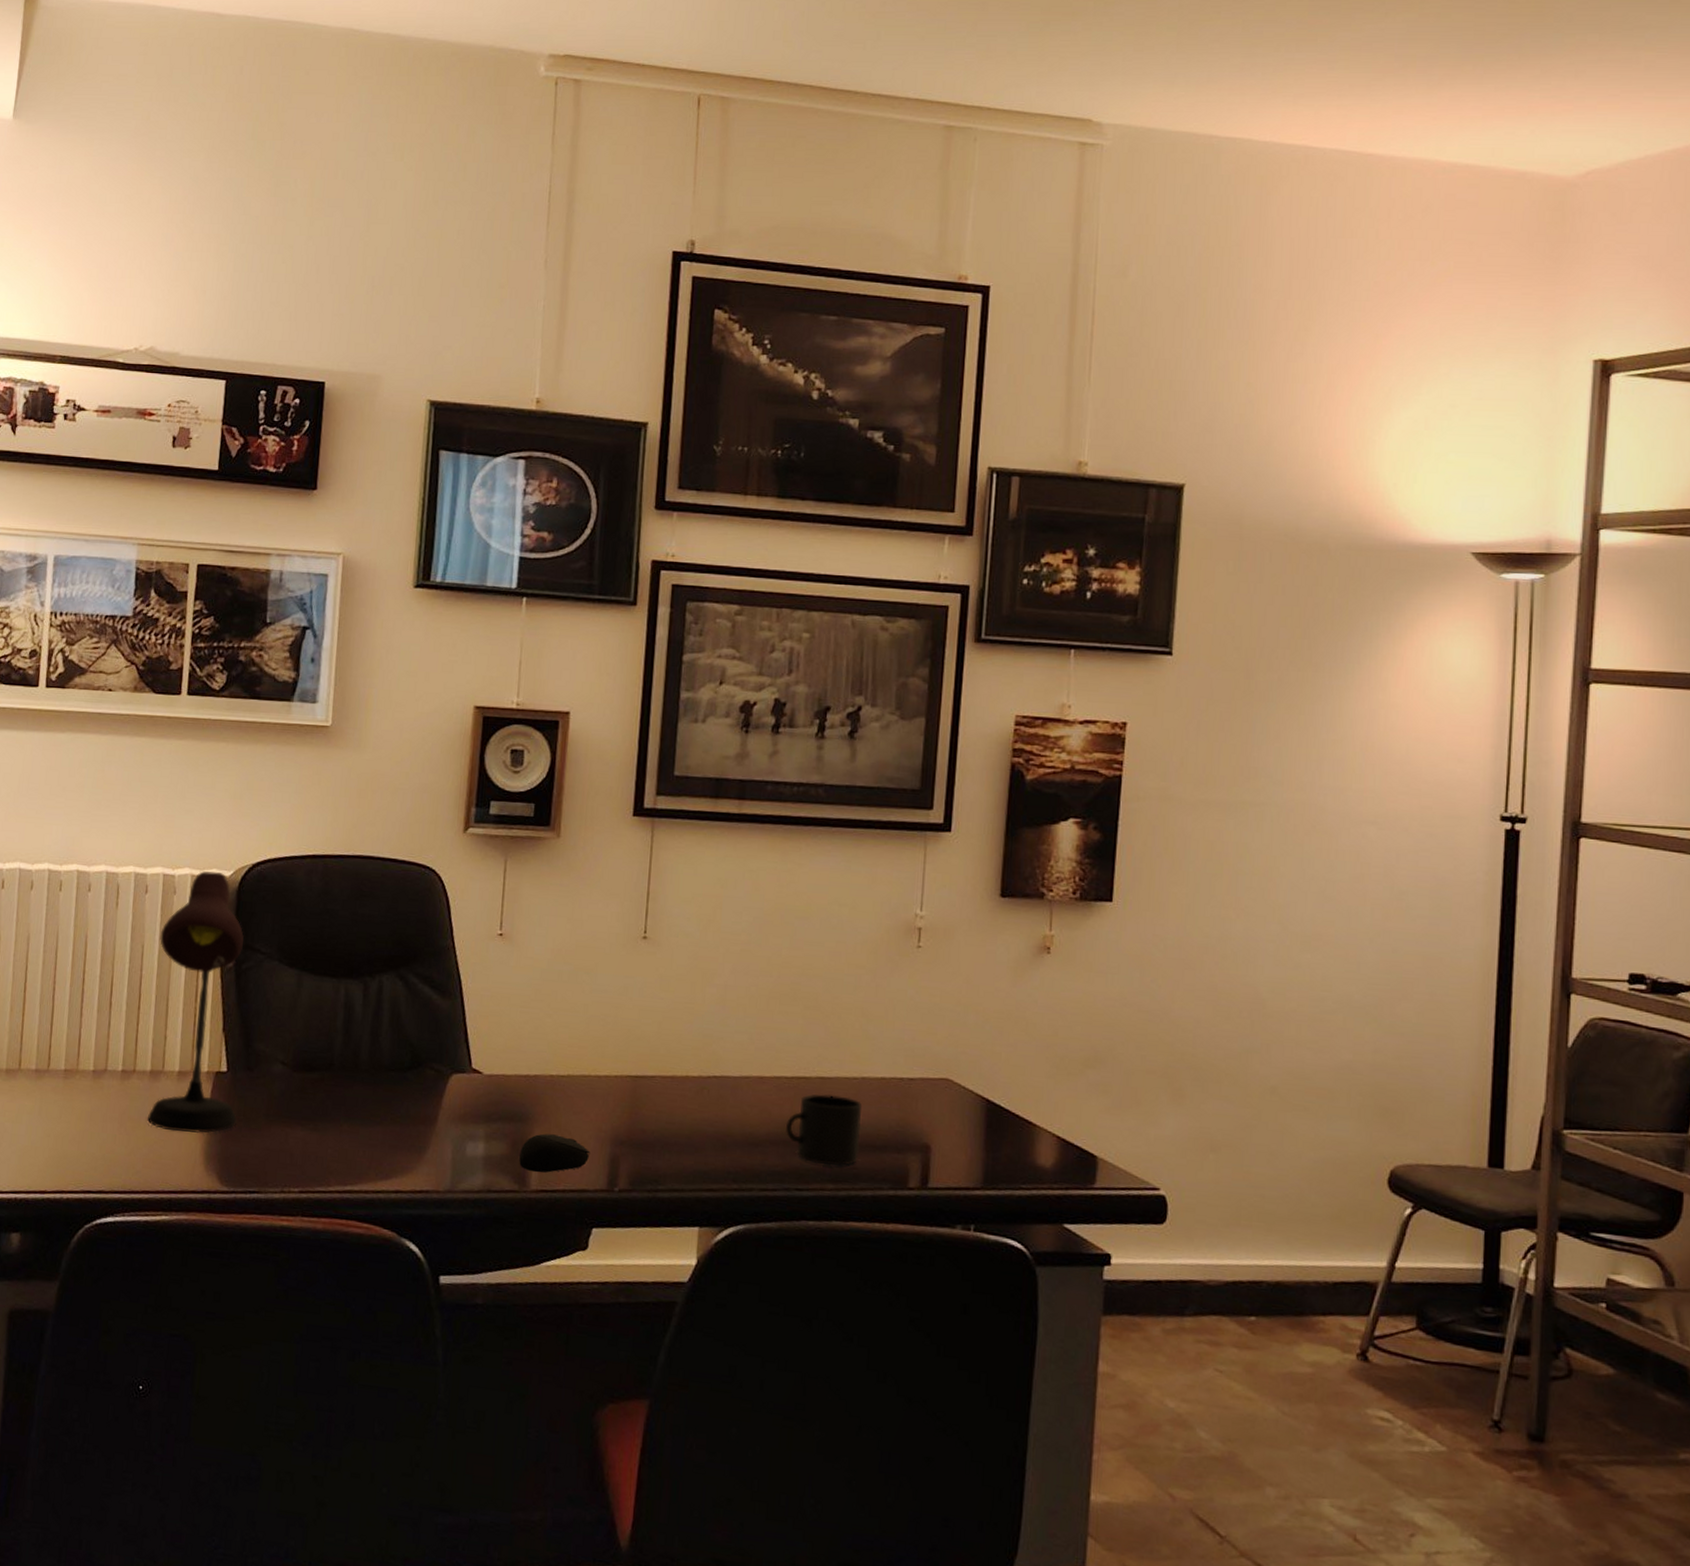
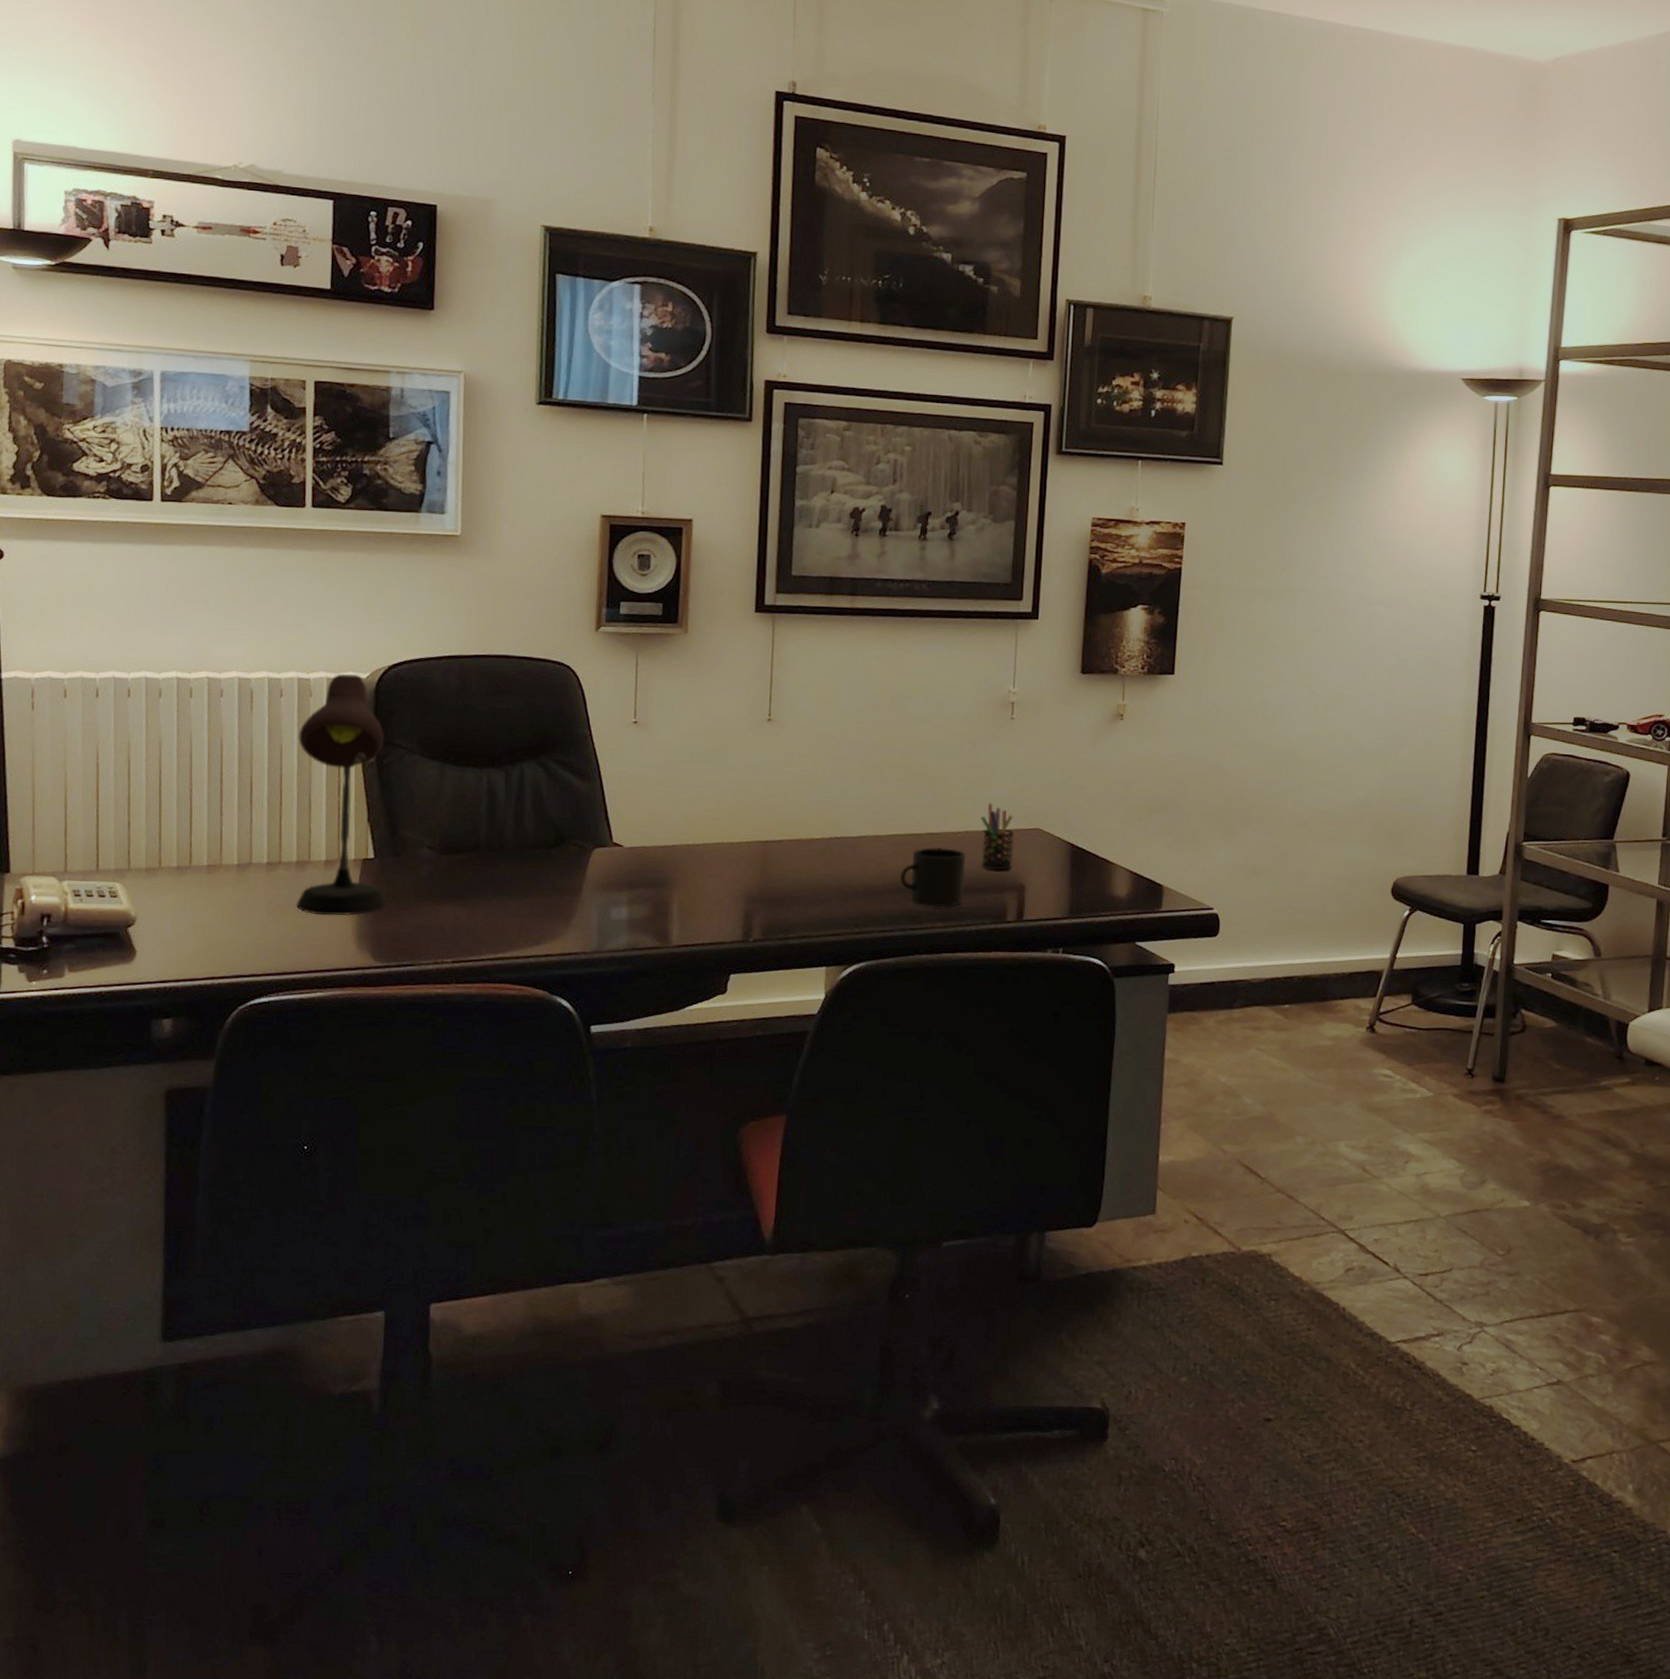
computer mouse: present [519,1133,590,1173] -> none [661,896,726,930]
pen holder: none [879,1045,920,1127] -> present [981,803,1015,871]

